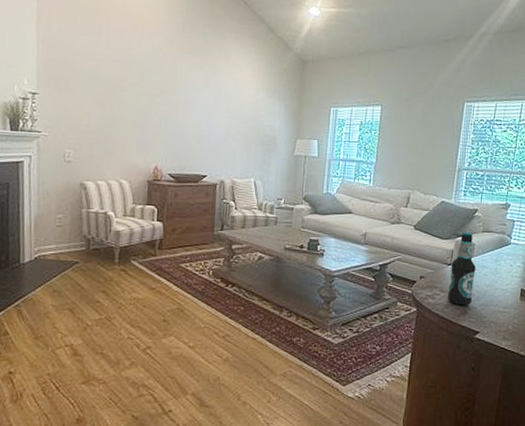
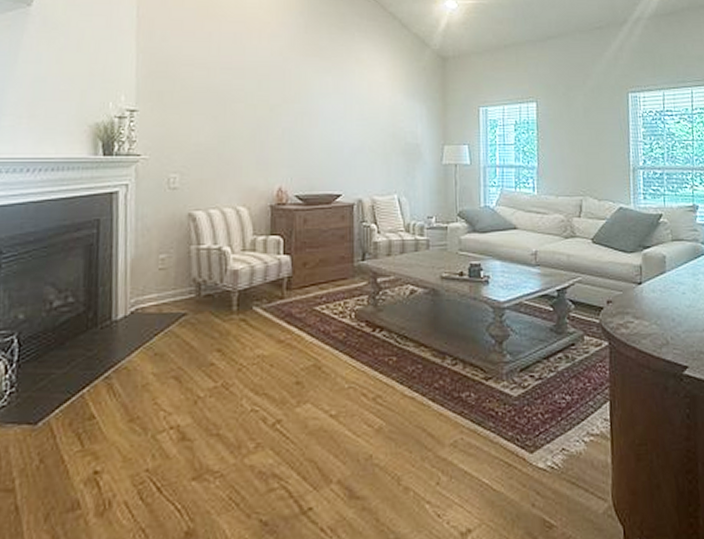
bottle: present [447,231,476,306] -> none [641,242,674,335]

